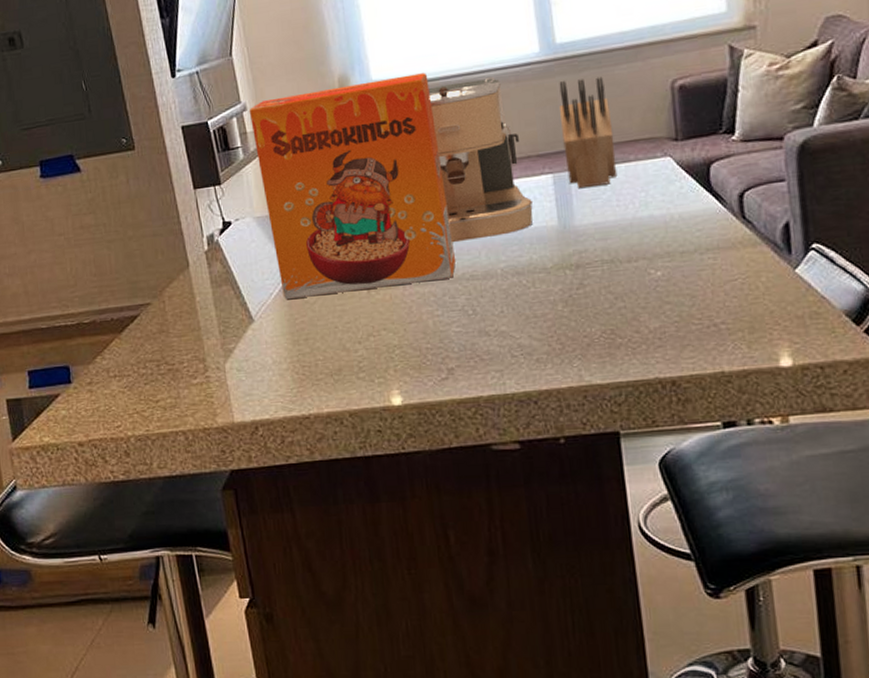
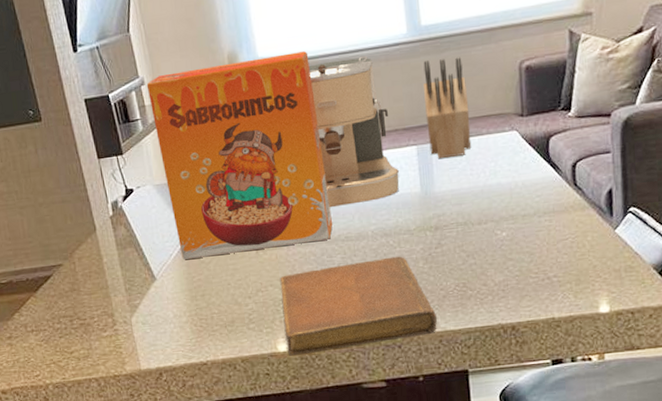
notebook: none [394,297,581,411] -> present [280,256,437,356]

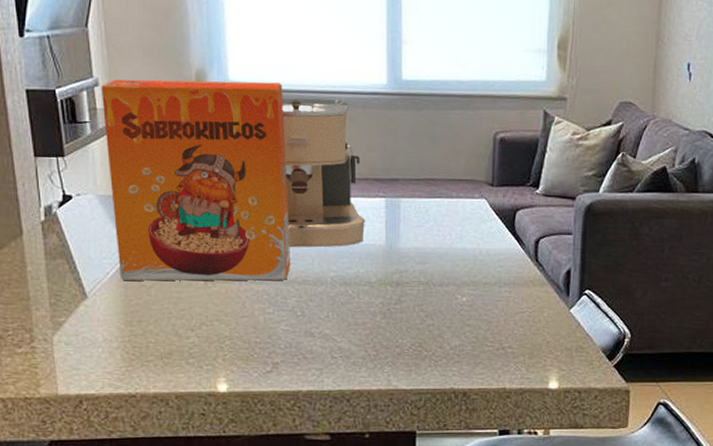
notebook: present [280,256,437,356] -> none [227,307,389,398]
knife block: present [423,57,472,159] -> none [398,115,442,216]

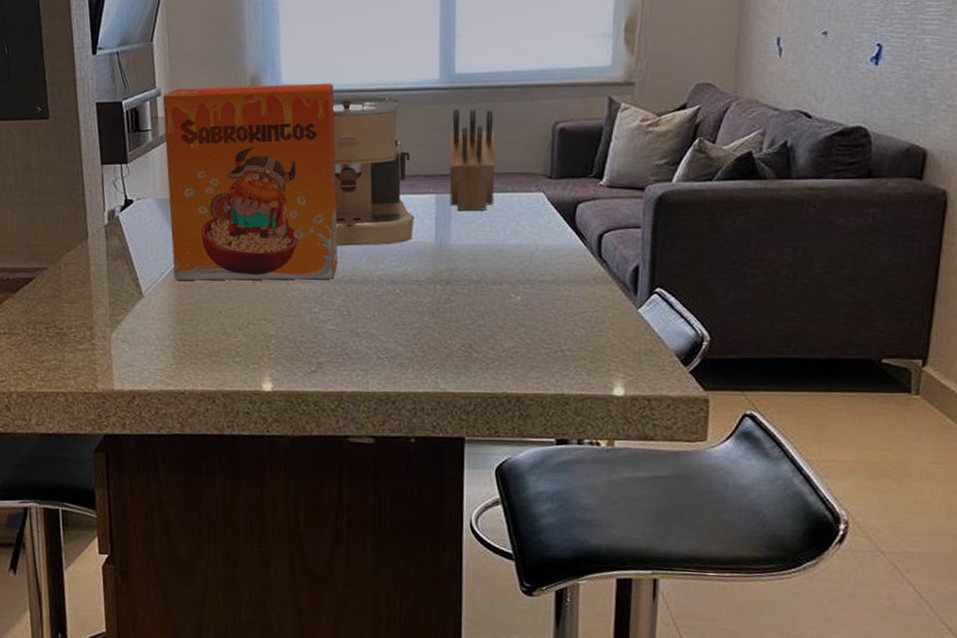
knife block: none [398,115,442,216] -> present [449,109,496,212]

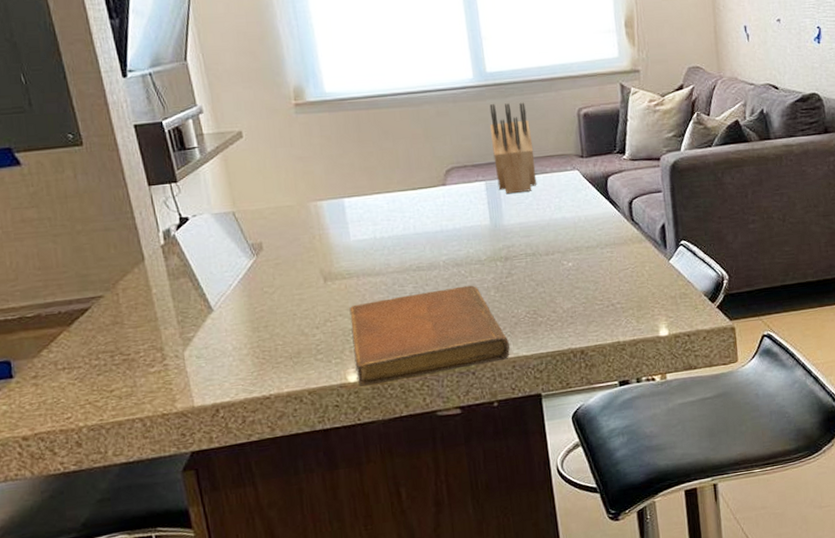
cereal box: present [162,83,338,281] -> none [205,89,404,290]
notebook: none [272,306,437,397] -> present [349,285,510,386]
coffee maker: present [332,96,414,247] -> none [377,96,469,239]

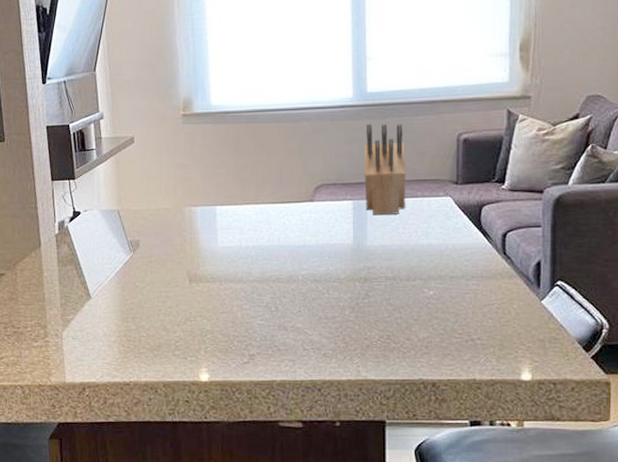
notebook: present [349,285,510,386] -> none [208,302,358,387]

